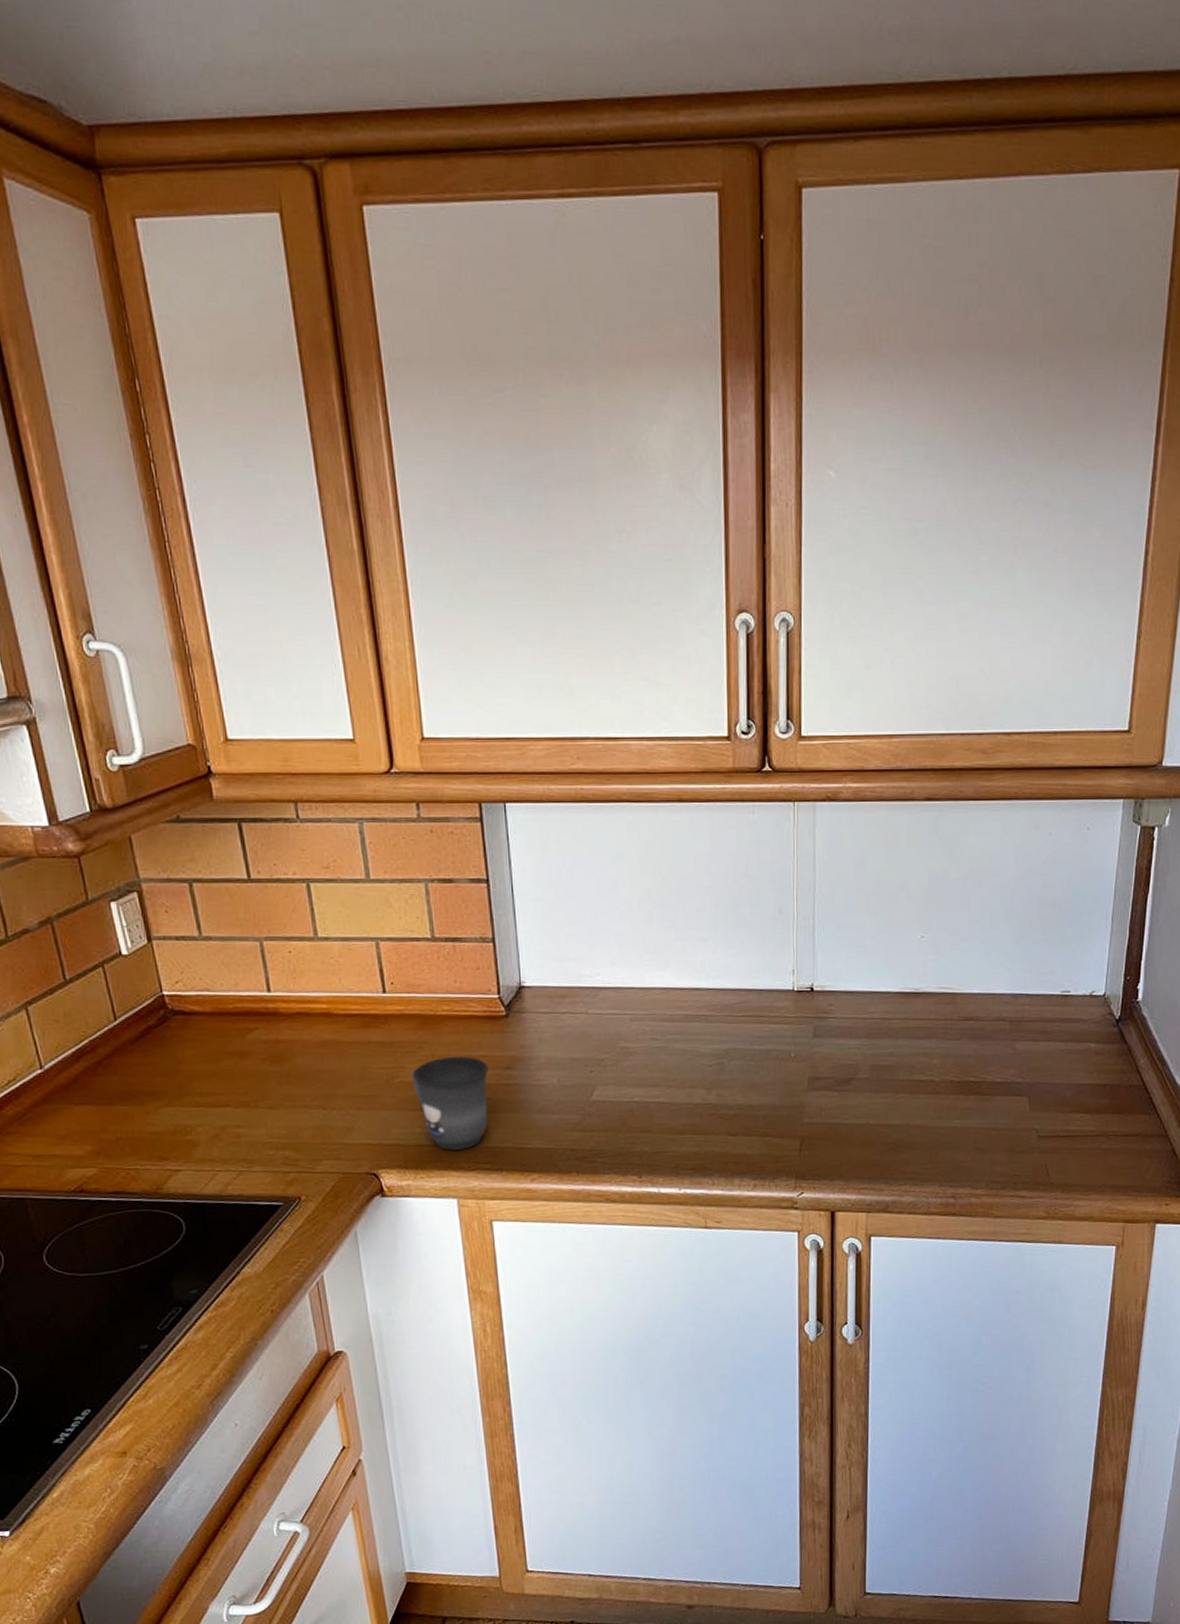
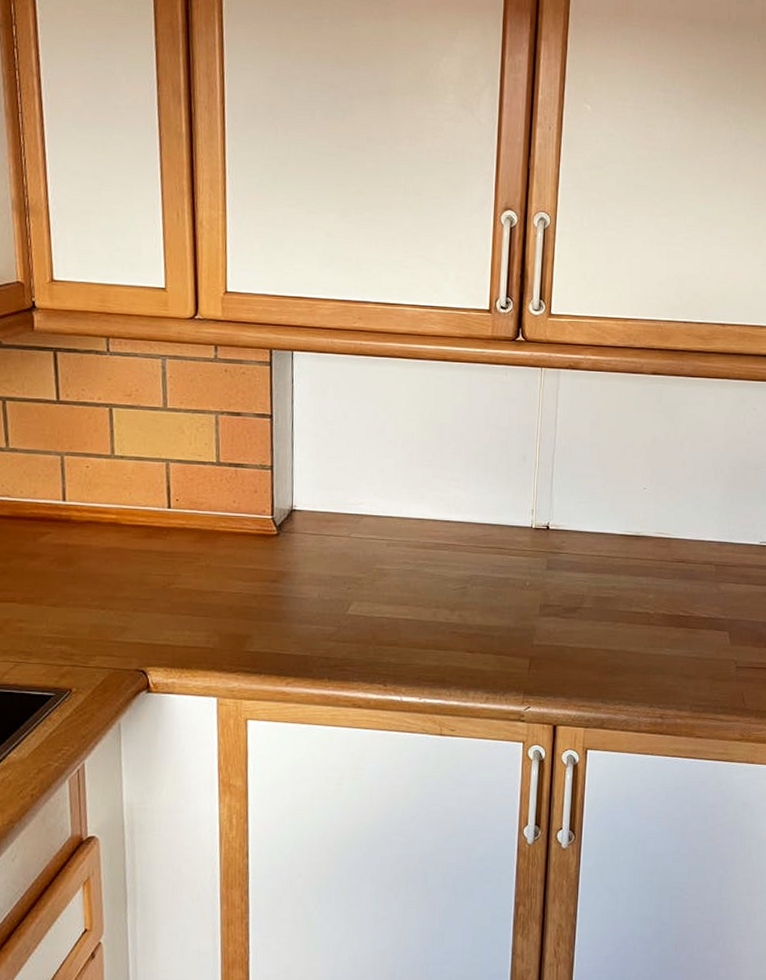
mug: present [411,1056,489,1150] -> none [186,568,257,653]

